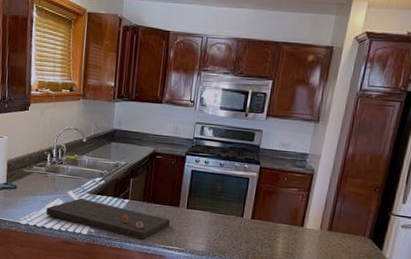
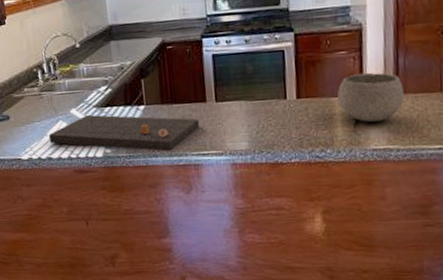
bowl: none [283,208,336,250] -> present [338,72,405,122]

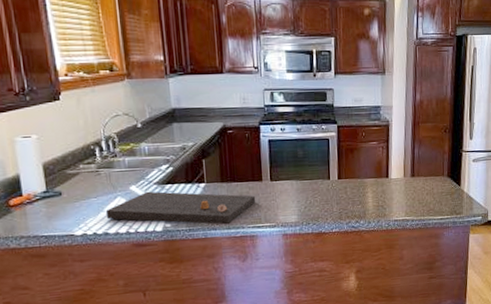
bowl: present [338,72,405,122] -> none [370,159,418,199]

